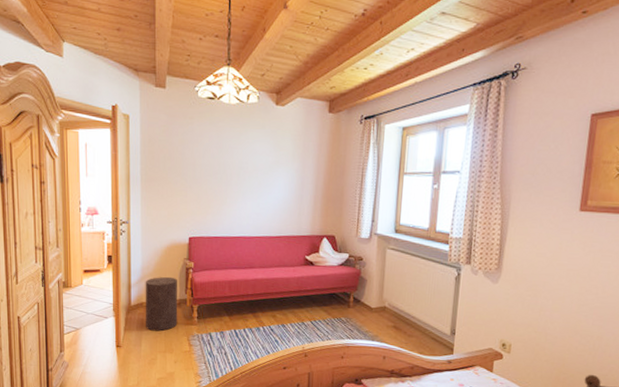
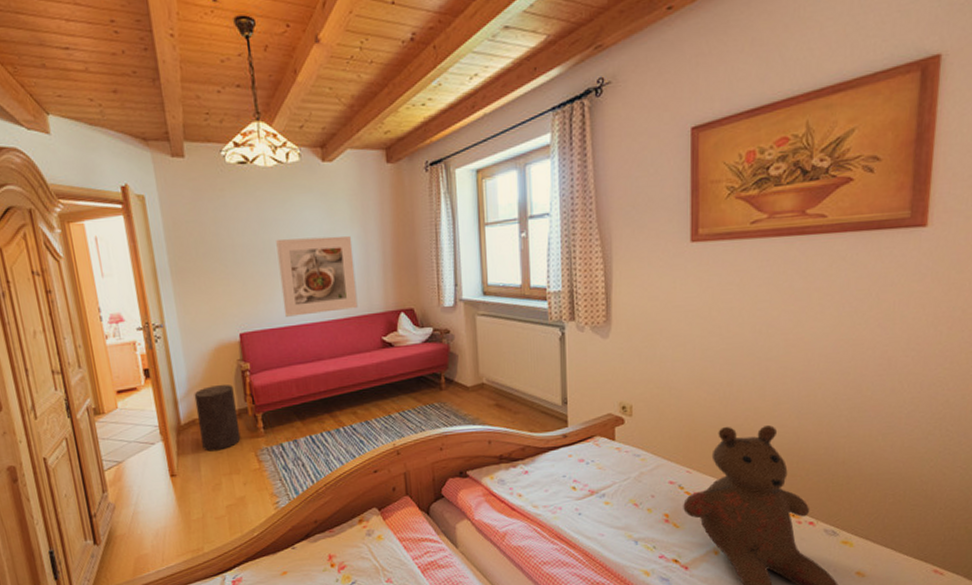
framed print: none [227,163,292,230] -> present [276,235,358,317]

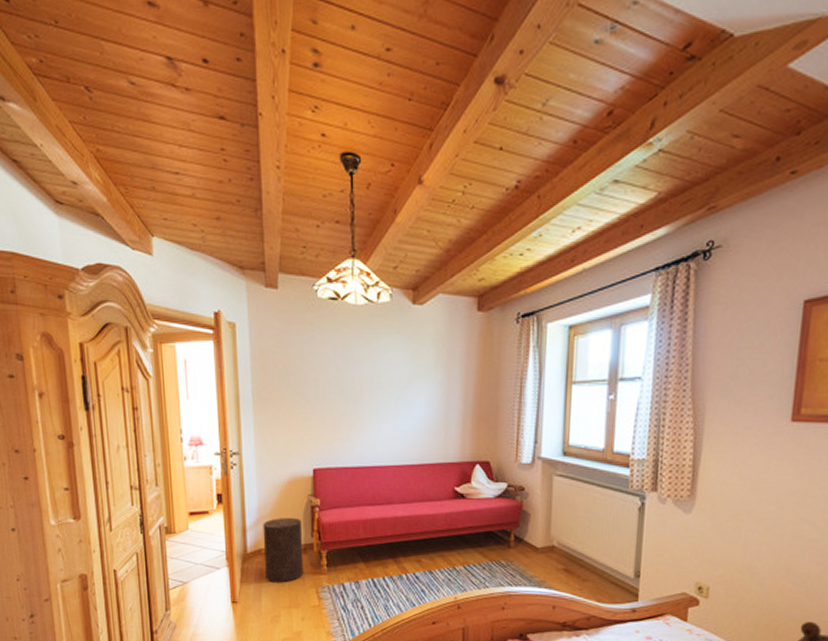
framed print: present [276,235,358,317] -> none [359,378,435,457]

